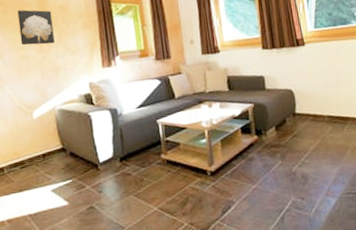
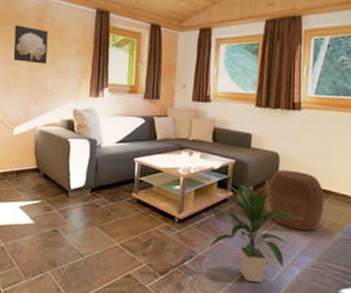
indoor plant: none [245,126,329,220] -> present [208,184,304,282]
stool: none [290,103,346,161] -> present [268,169,325,231]

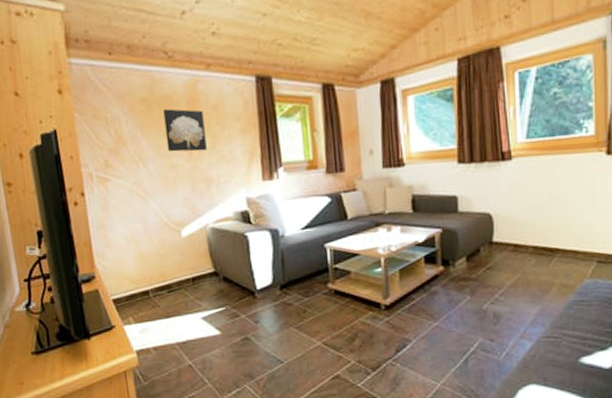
indoor plant: present [208,184,304,282] -> none [423,255,530,364]
stool: present [268,169,325,231] -> none [485,231,551,298]

